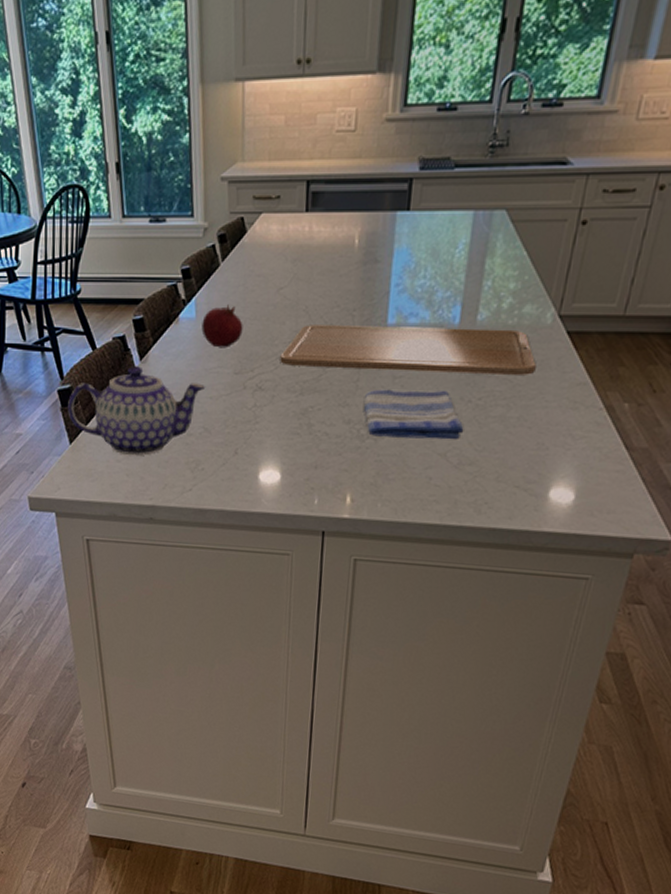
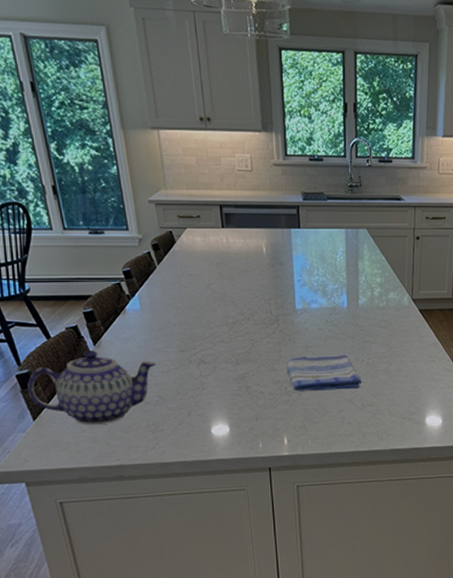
fruit: present [201,305,243,348] -> none [146,298,183,332]
chopping board: present [280,325,536,375] -> none [216,309,403,343]

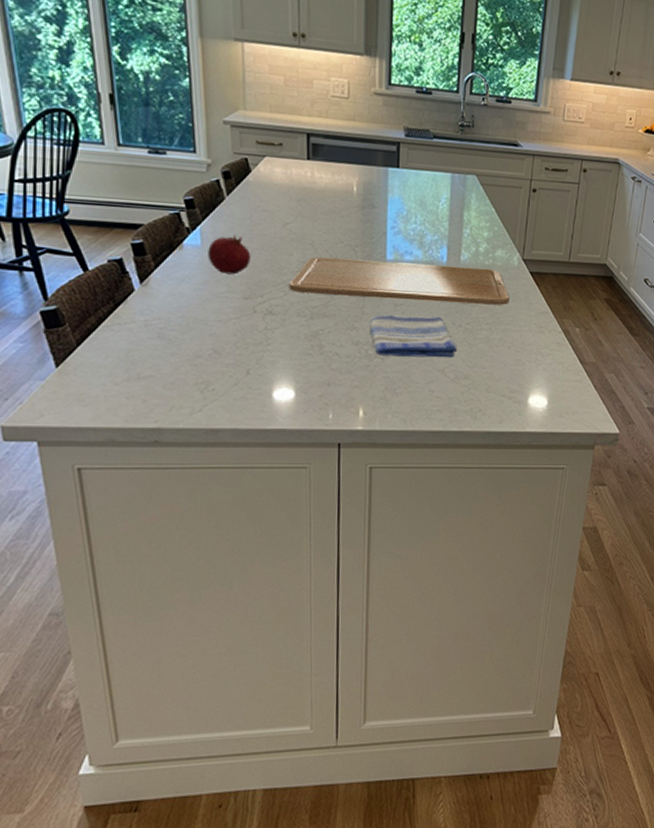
teapot: present [27,350,157,426] -> none [53,289,214,379]
fruit: none [146,298,183,332] -> present [208,235,251,275]
chopping board: none [216,309,403,343] -> present [289,257,509,305]

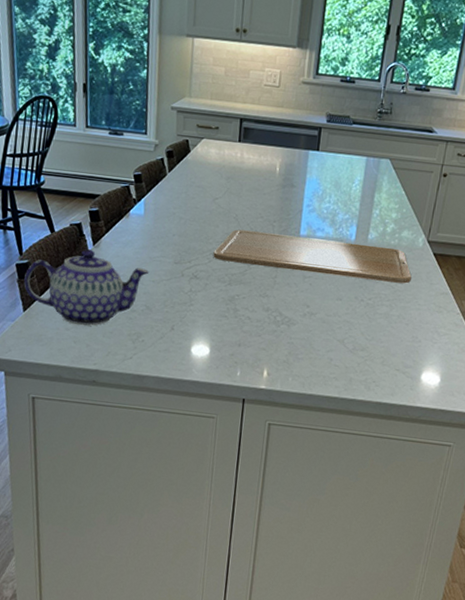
teapot: none [53,289,214,379] -> present [24,249,150,326]
fruit: present [208,235,251,275] -> none [148,207,184,242]
dish towel: present [369,314,457,358] -> none [280,285,358,330]

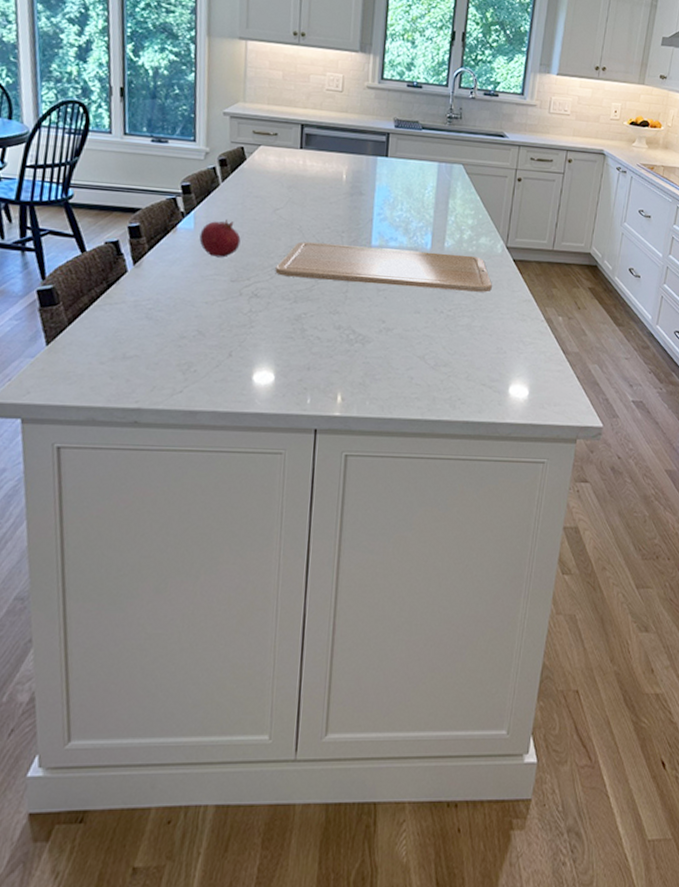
teapot: present [24,249,150,326] -> none [47,270,202,358]
fruit: none [148,207,184,242] -> present [199,219,241,258]

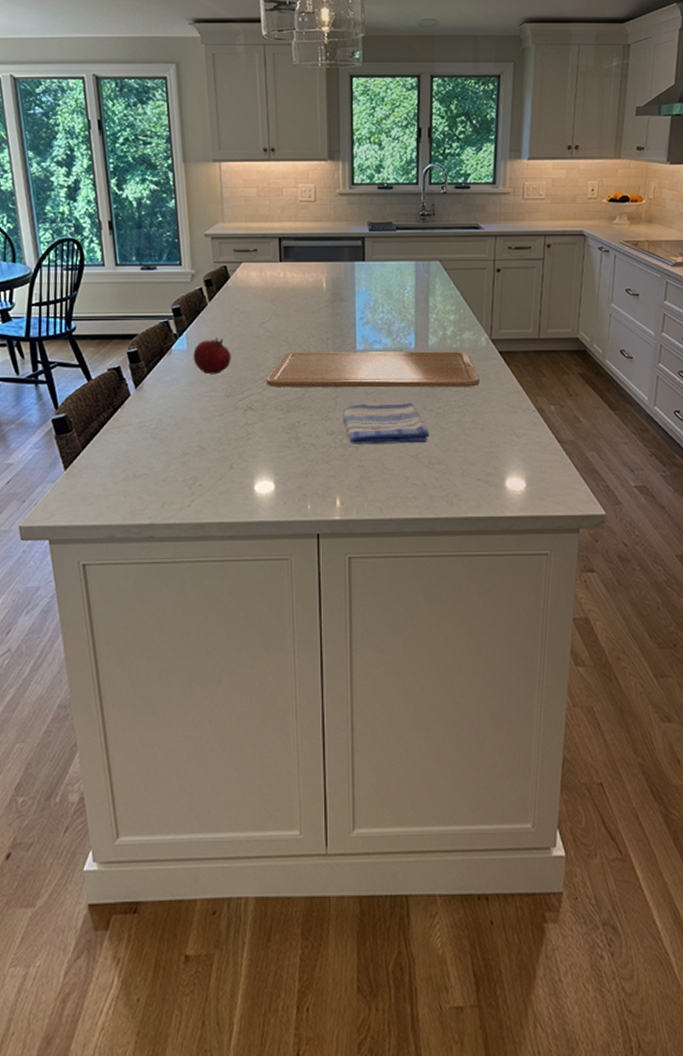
dish towel: none [352,299,438,345] -> present [343,402,430,444]

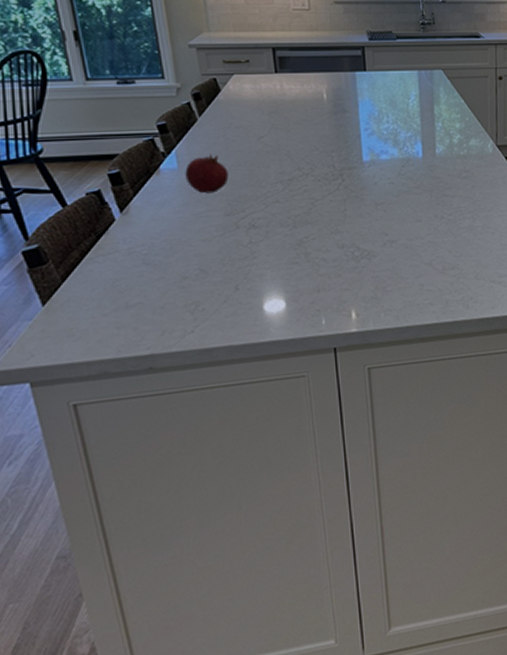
chopping board: present [266,351,480,388] -> none [269,158,488,203]
dish towel: present [343,402,430,444] -> none [353,210,442,256]

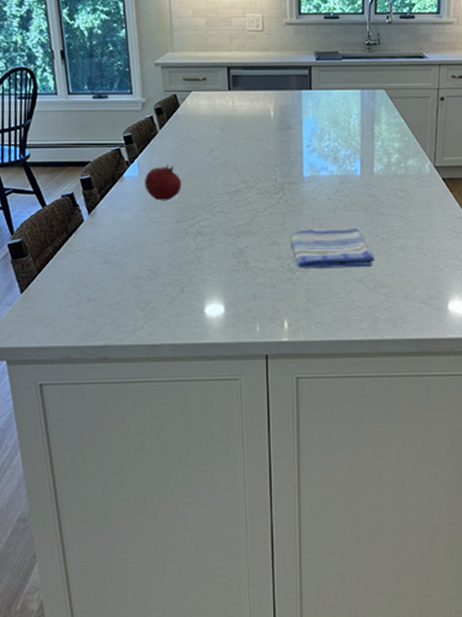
dish towel: none [353,210,442,256] -> present [290,227,375,269]

